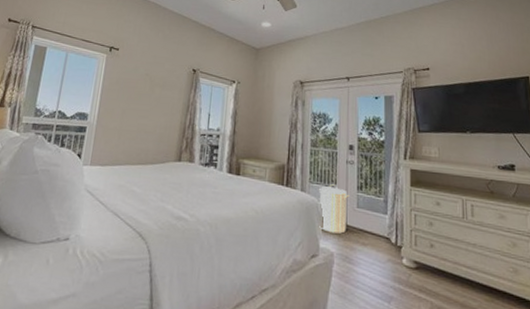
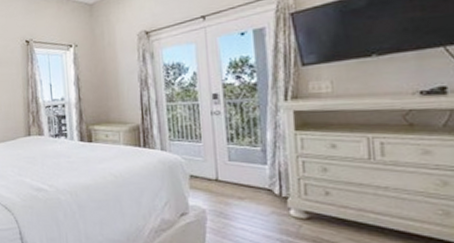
laundry hamper: present [319,183,349,234] -> none [182,138,218,190]

